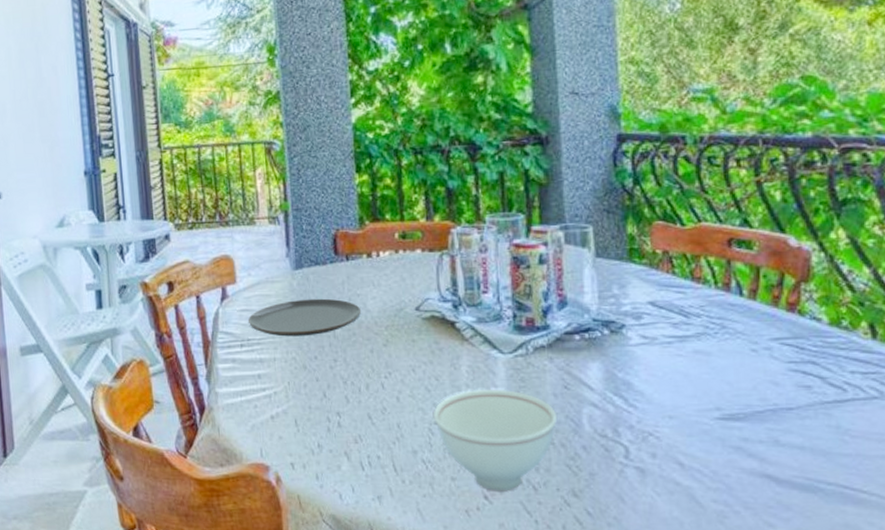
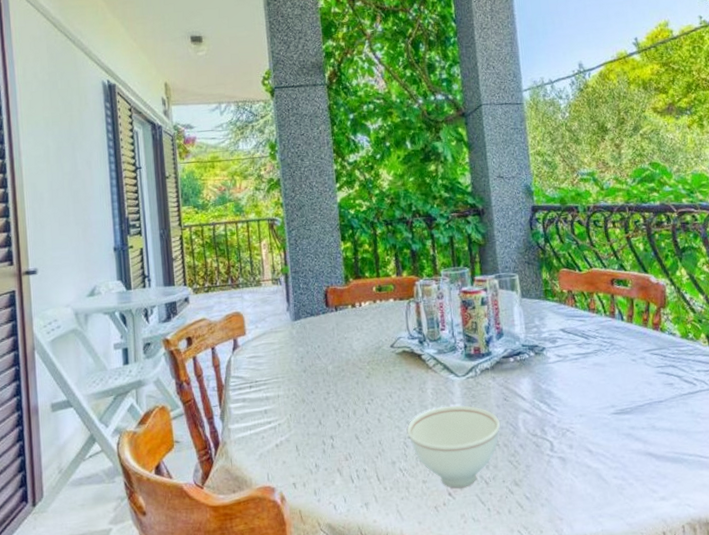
plate: present [248,298,362,337] -> none [256,342,349,377]

